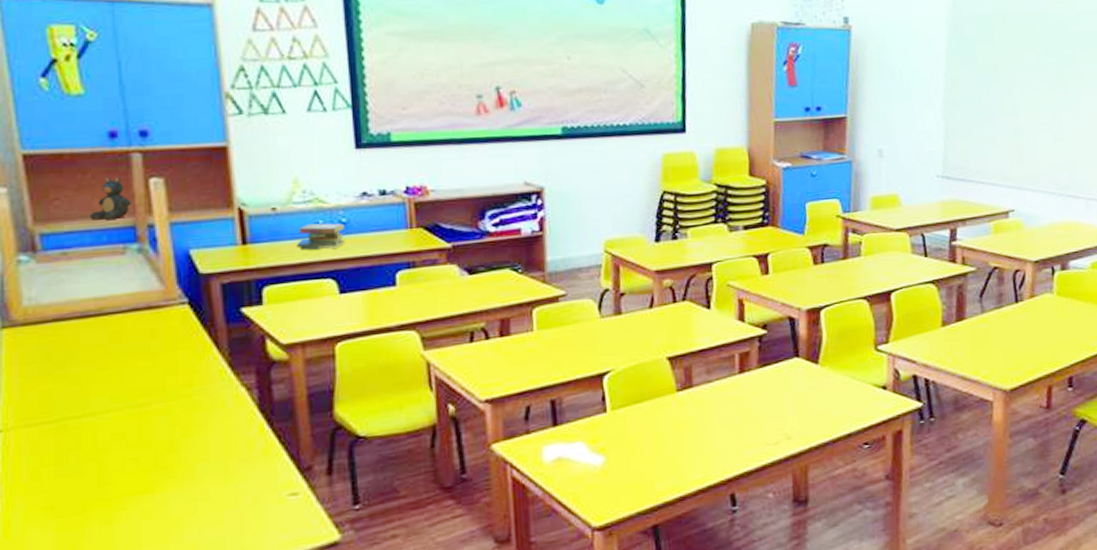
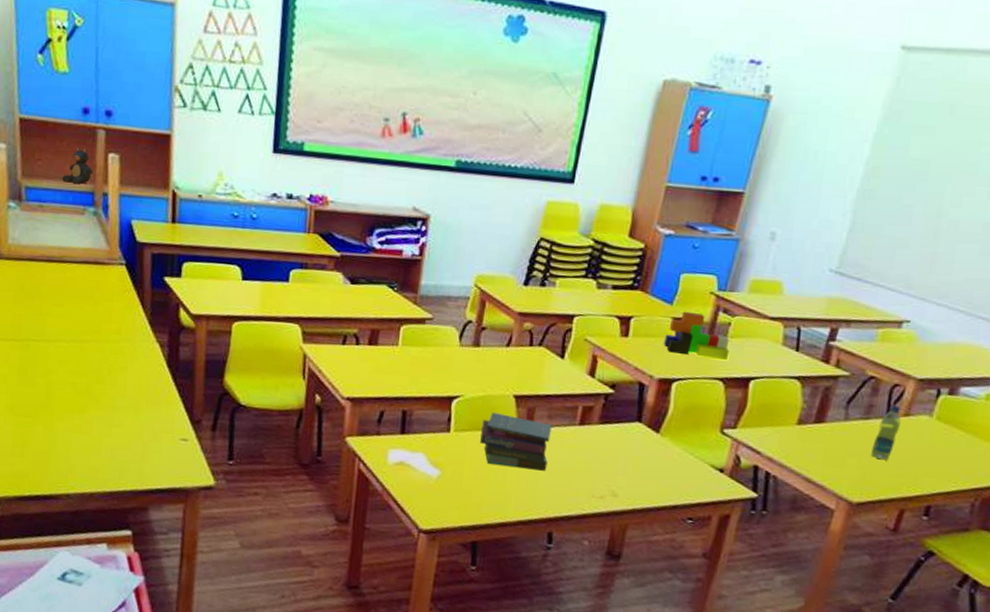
books: present [296,223,346,251] -> none [213,213,255,241]
books: none [639,379,716,436] -> present [480,412,552,471]
toy blocks: none [803,237,867,282] -> present [664,311,730,361]
bottle: none [1010,289,1030,344] -> present [871,405,901,461]

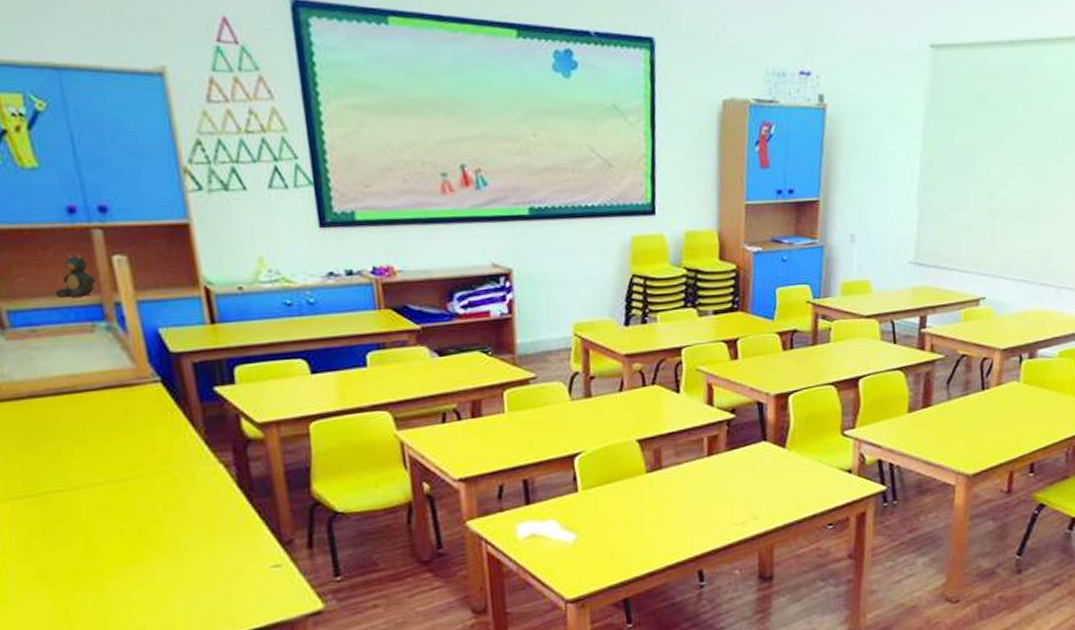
books: present [480,412,552,471] -> none [610,461,684,515]
toy blocks: present [664,311,730,361] -> none [773,323,835,367]
bottle: present [871,405,901,461] -> none [976,377,995,430]

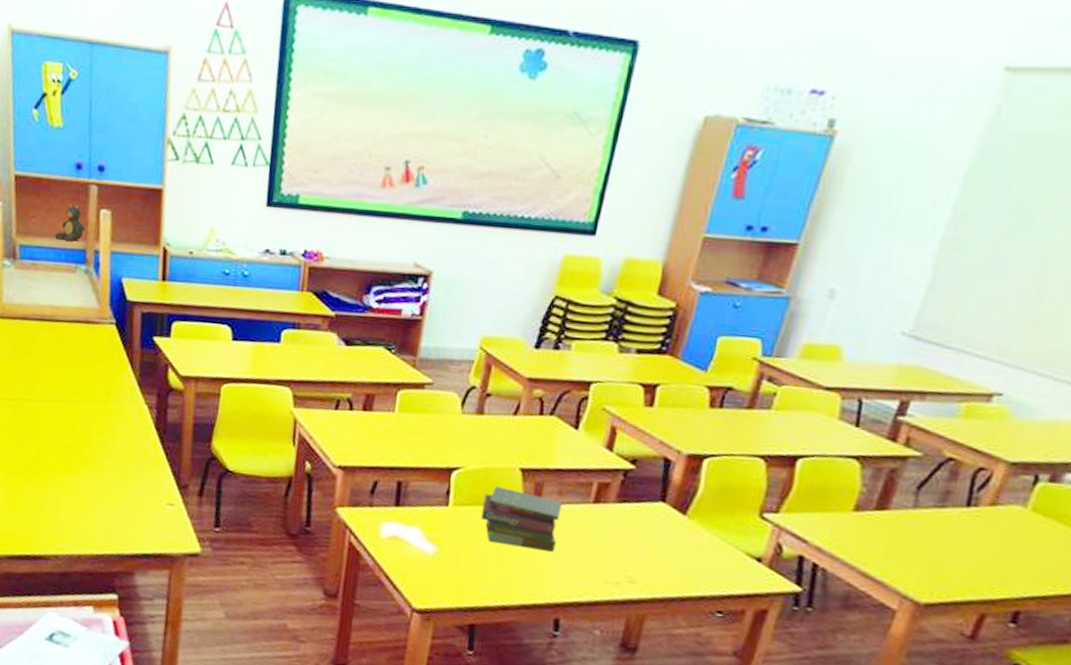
books: none [610,461,684,515] -> present [481,486,562,552]

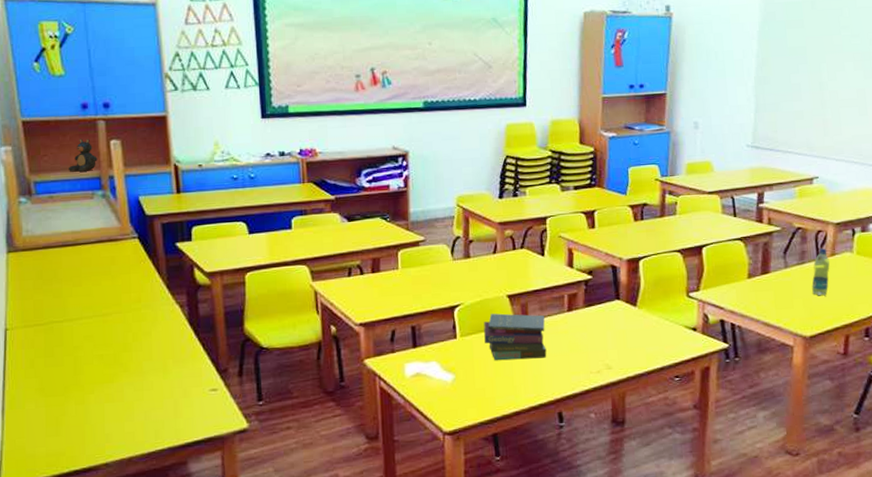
bottle: none [945,492,986,556] -> present [811,248,830,296]

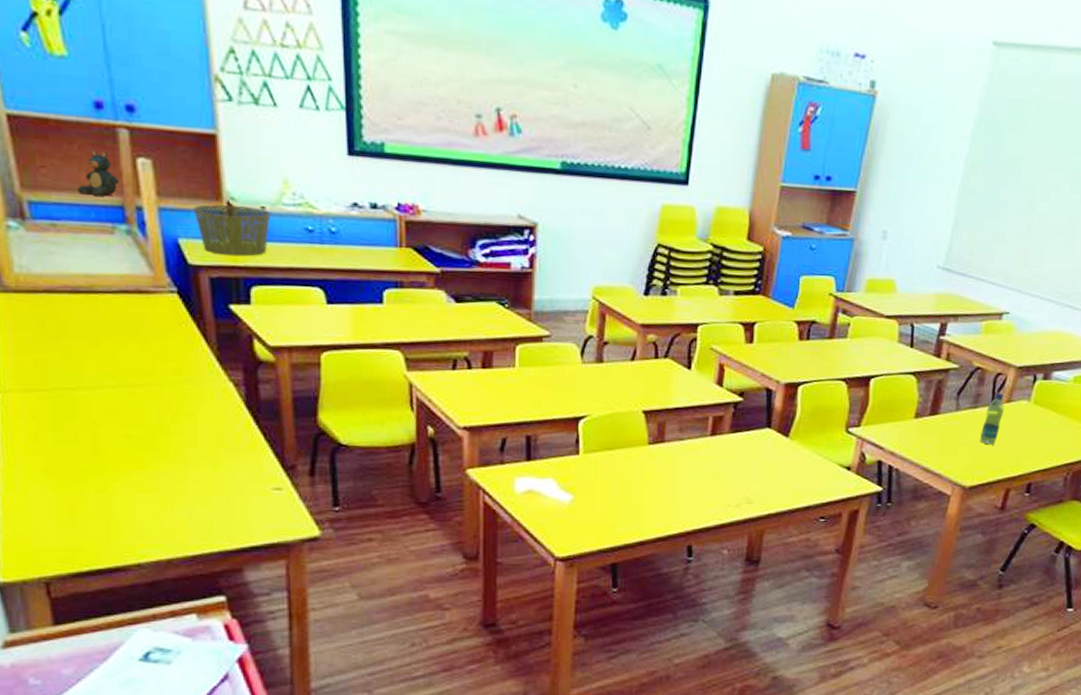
basket: none [150,166,206,206] -> present [193,204,271,257]
books: present [483,313,547,360] -> none [612,430,683,485]

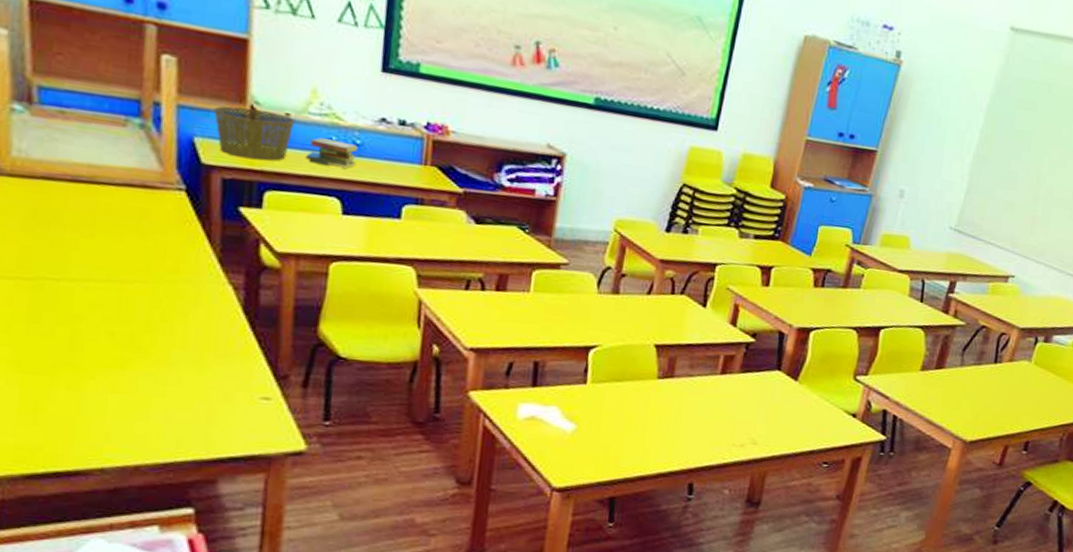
stuffed animal: present [78,150,119,197] -> none [94,42,140,89]
books: none [285,227,335,258] -> present [305,137,359,170]
bottle: present [980,393,1004,445] -> none [982,352,1006,402]

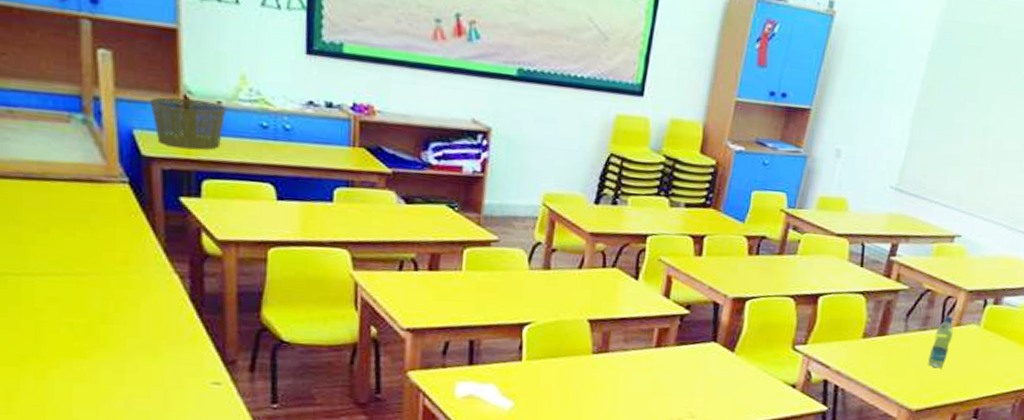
books: present [305,137,359,170] -> none [238,123,289,155]
bottle: none [982,352,1006,402] -> present [928,316,953,369]

